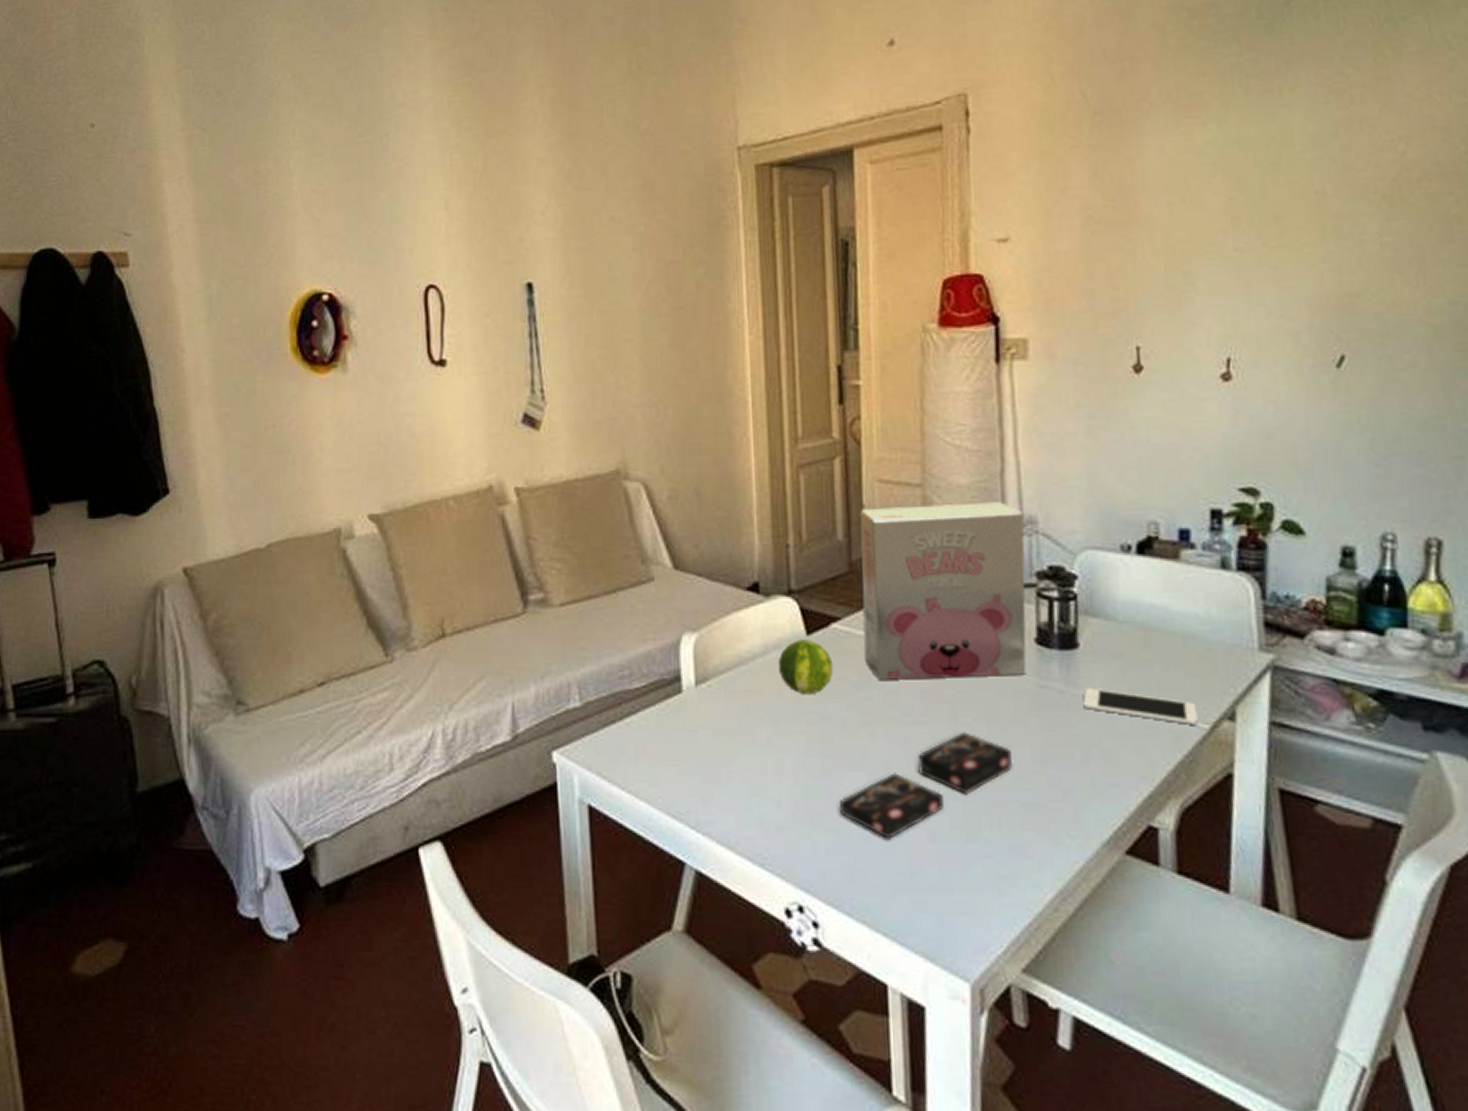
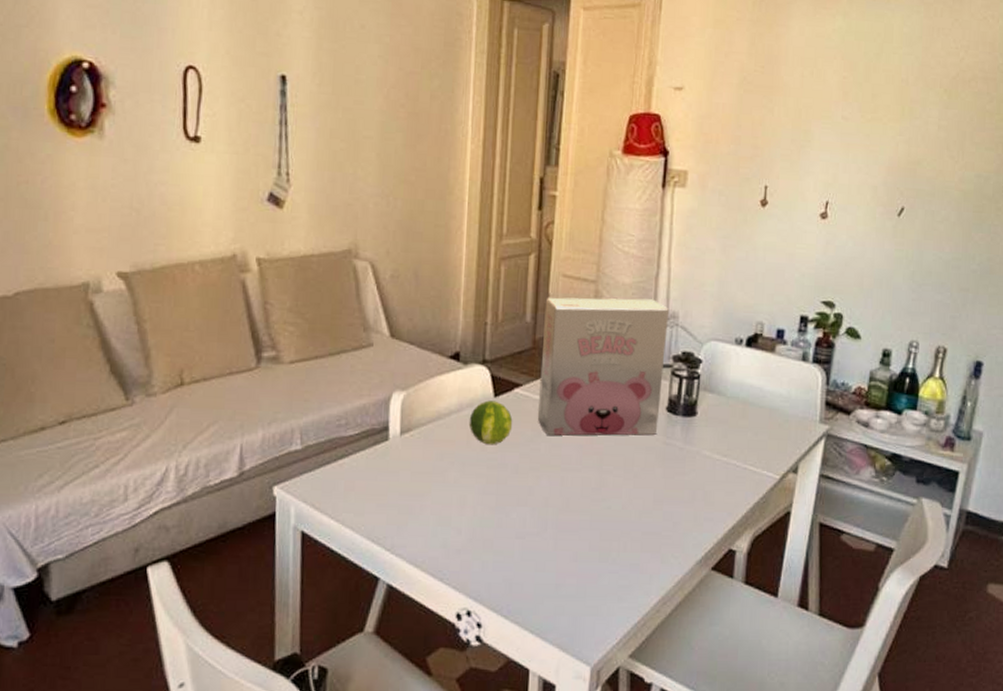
product box: present [840,732,1014,839] -> none [507,477,640,559]
cell phone: present [1083,687,1199,725] -> none [695,445,773,475]

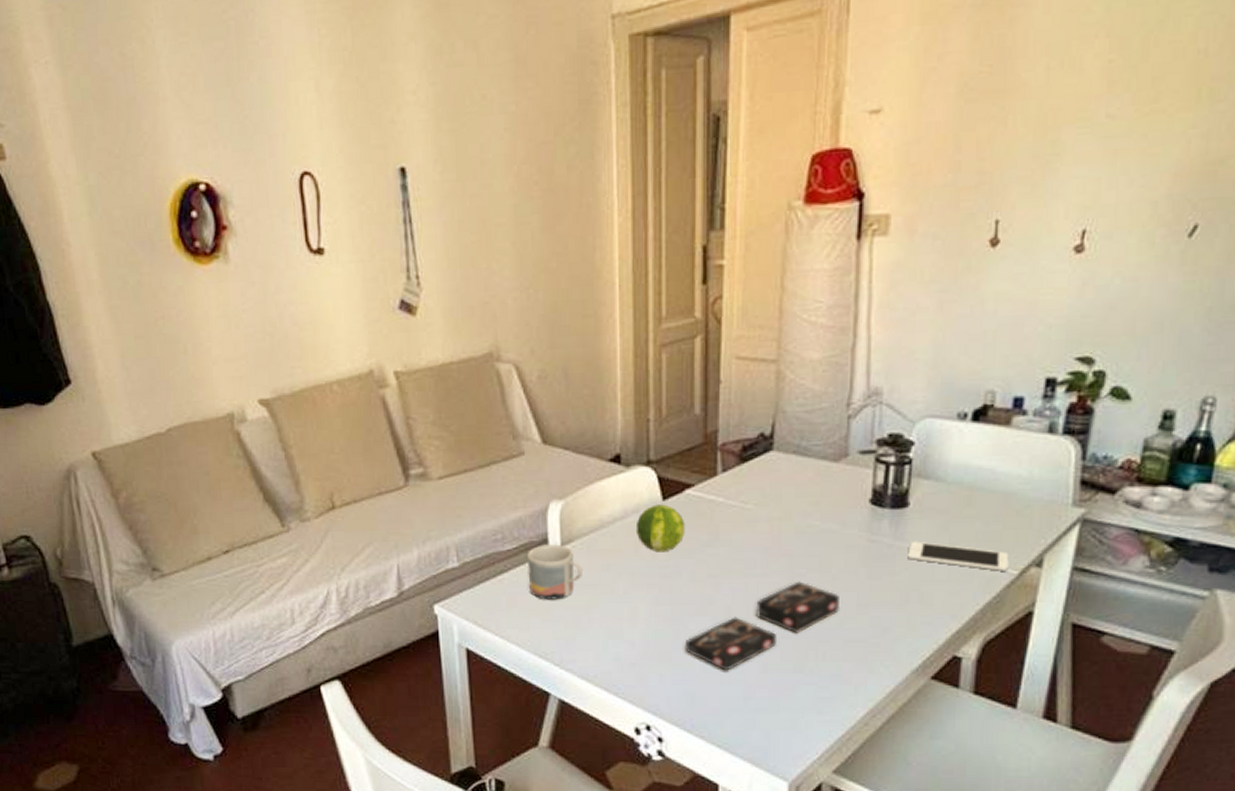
mug: none [367,432,418,486] -> present [527,544,582,600]
product box: none [507,477,640,559] -> present [686,581,841,671]
cereal box: present [538,297,669,436] -> none [715,375,869,538]
cell phone: none [695,445,773,475] -> present [907,541,1009,571]

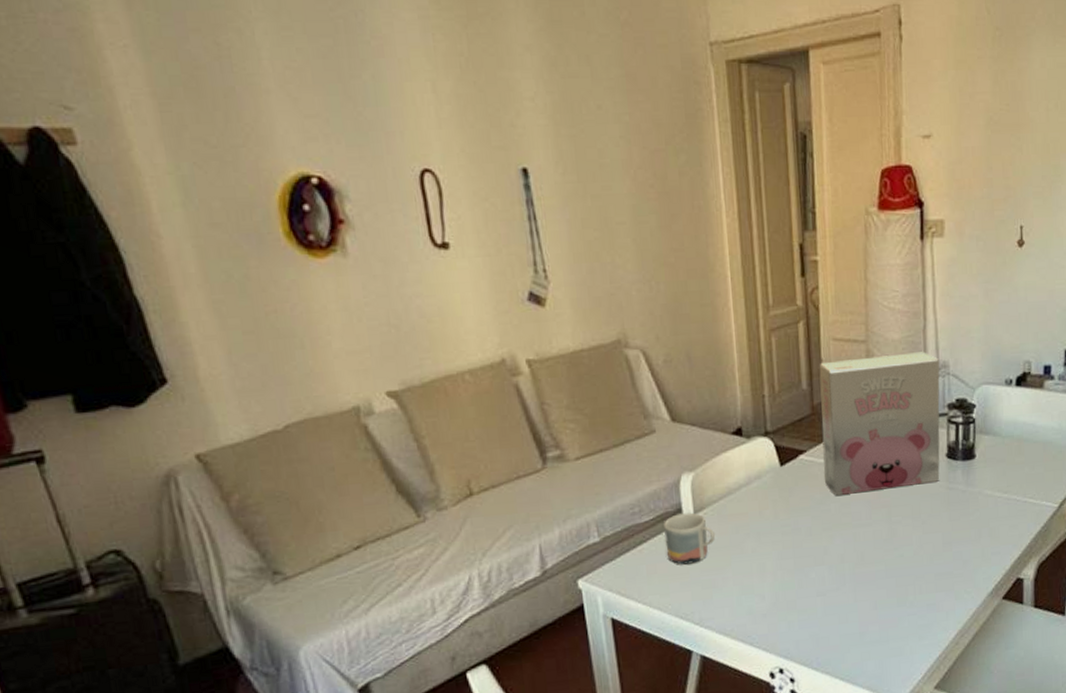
fruit: present [635,504,686,553] -> none [758,469,802,513]
product box: present [686,581,841,671] -> none [808,527,930,612]
cereal box: none [715,375,869,538] -> present [819,352,940,496]
cell phone: present [907,541,1009,571] -> none [977,486,1051,506]

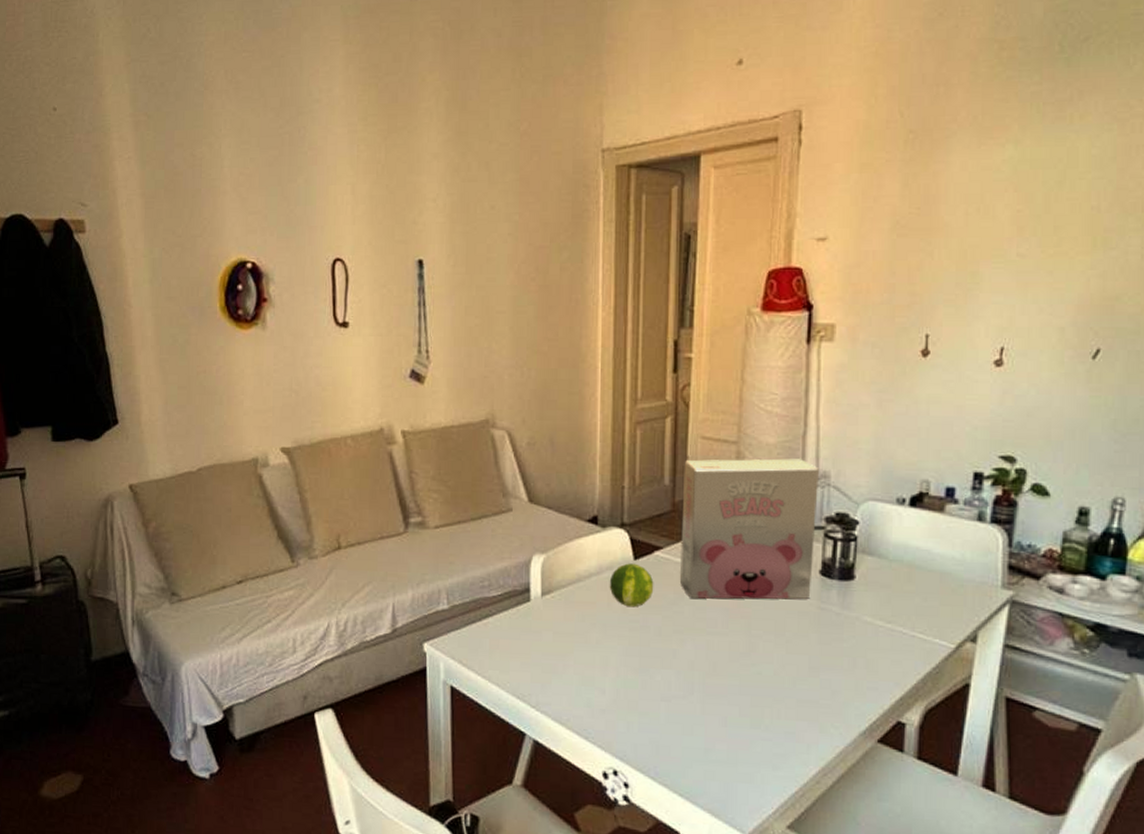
mug: present [664,513,715,565] -> none [510,593,560,645]
fruit: none [758,469,802,513] -> present [609,563,654,608]

